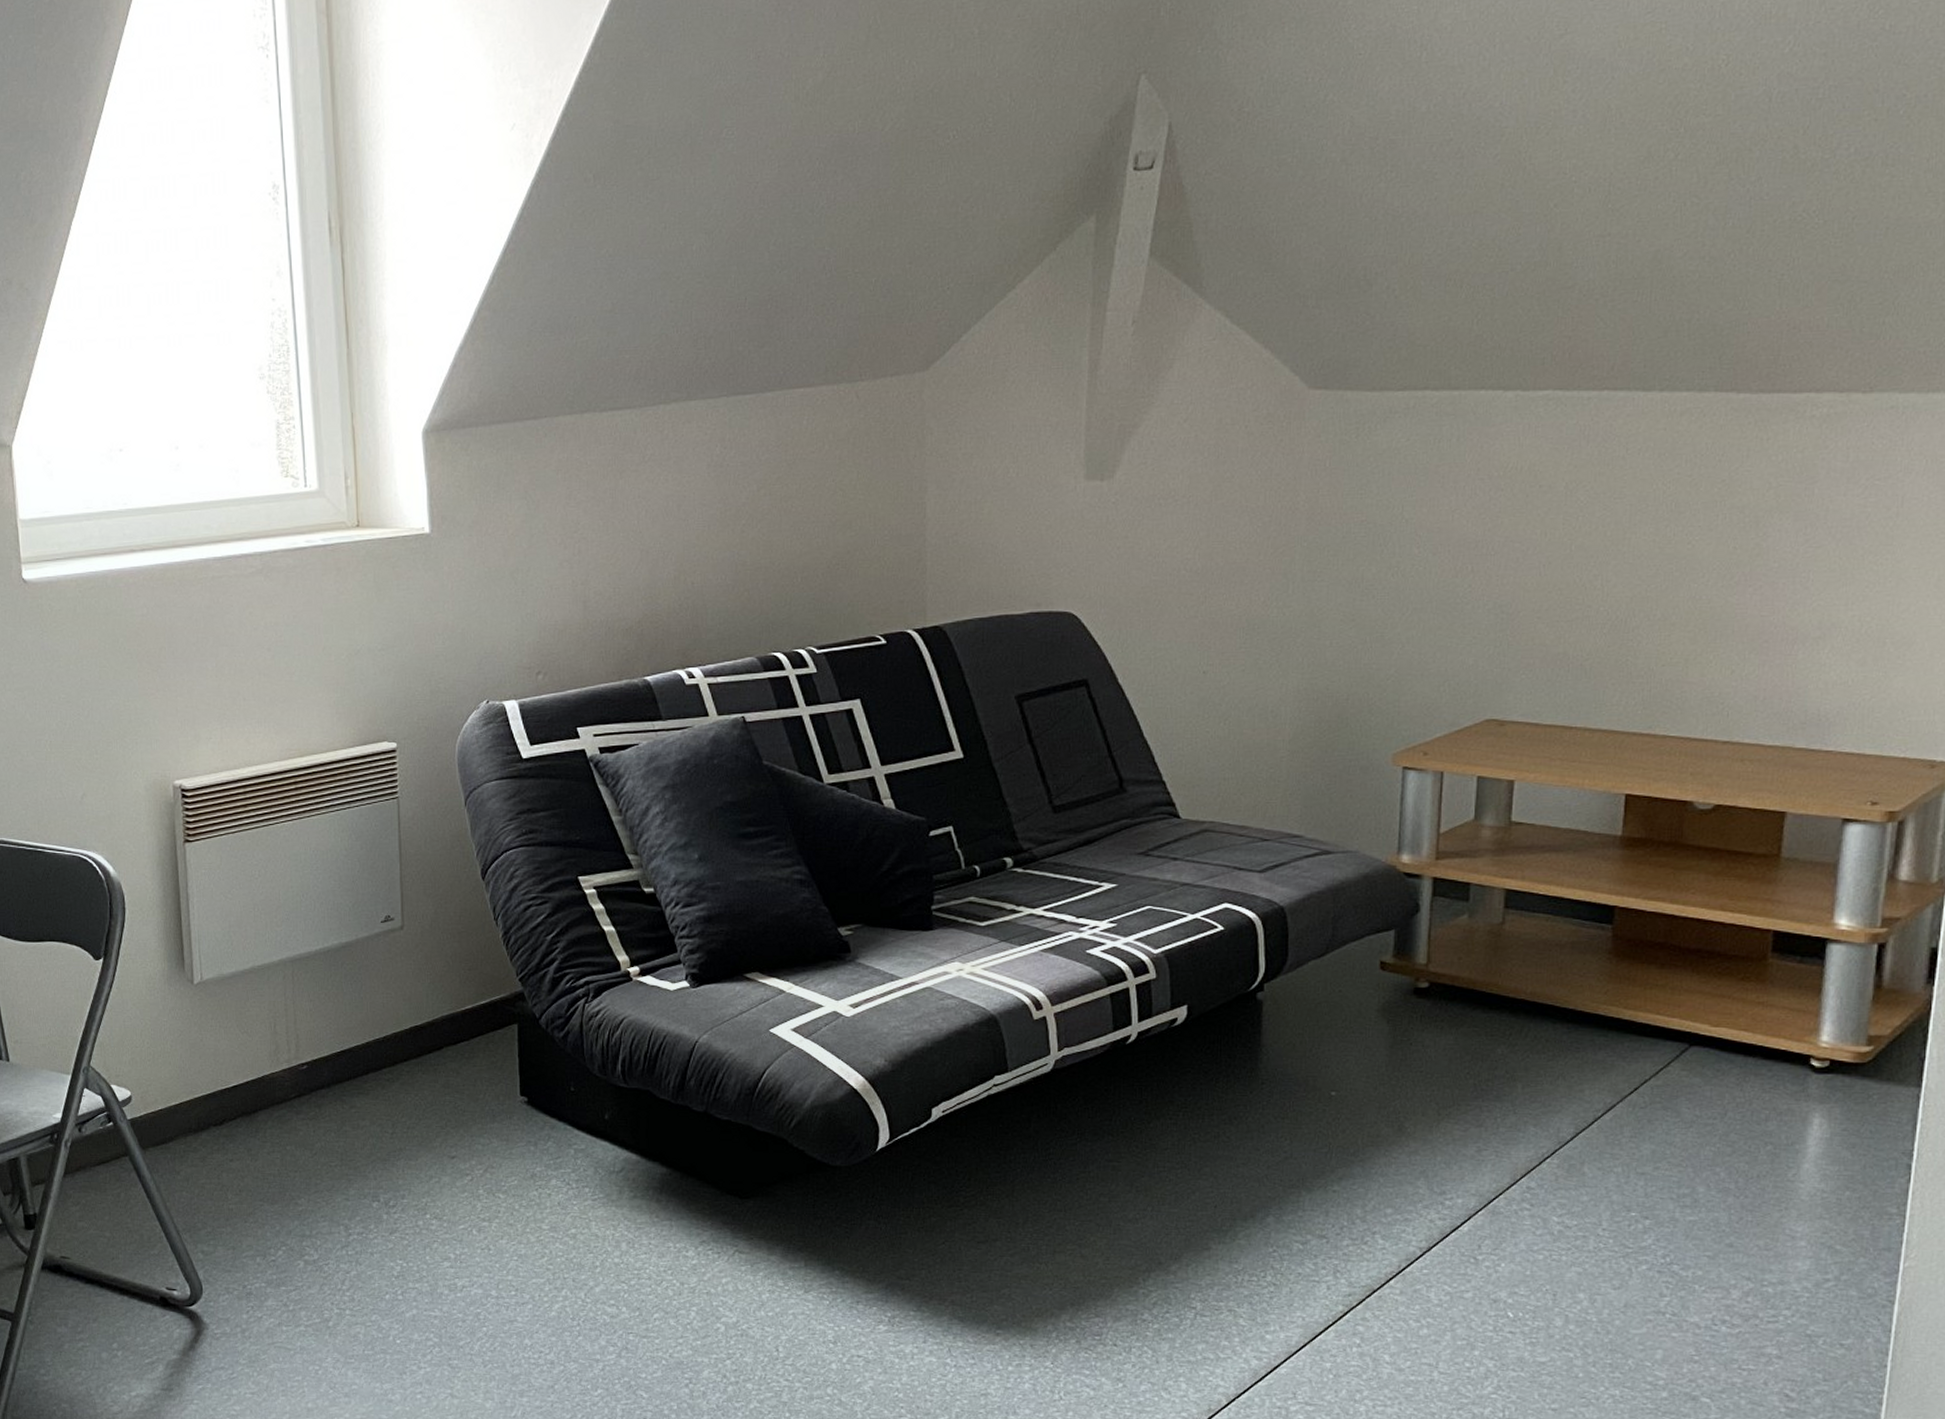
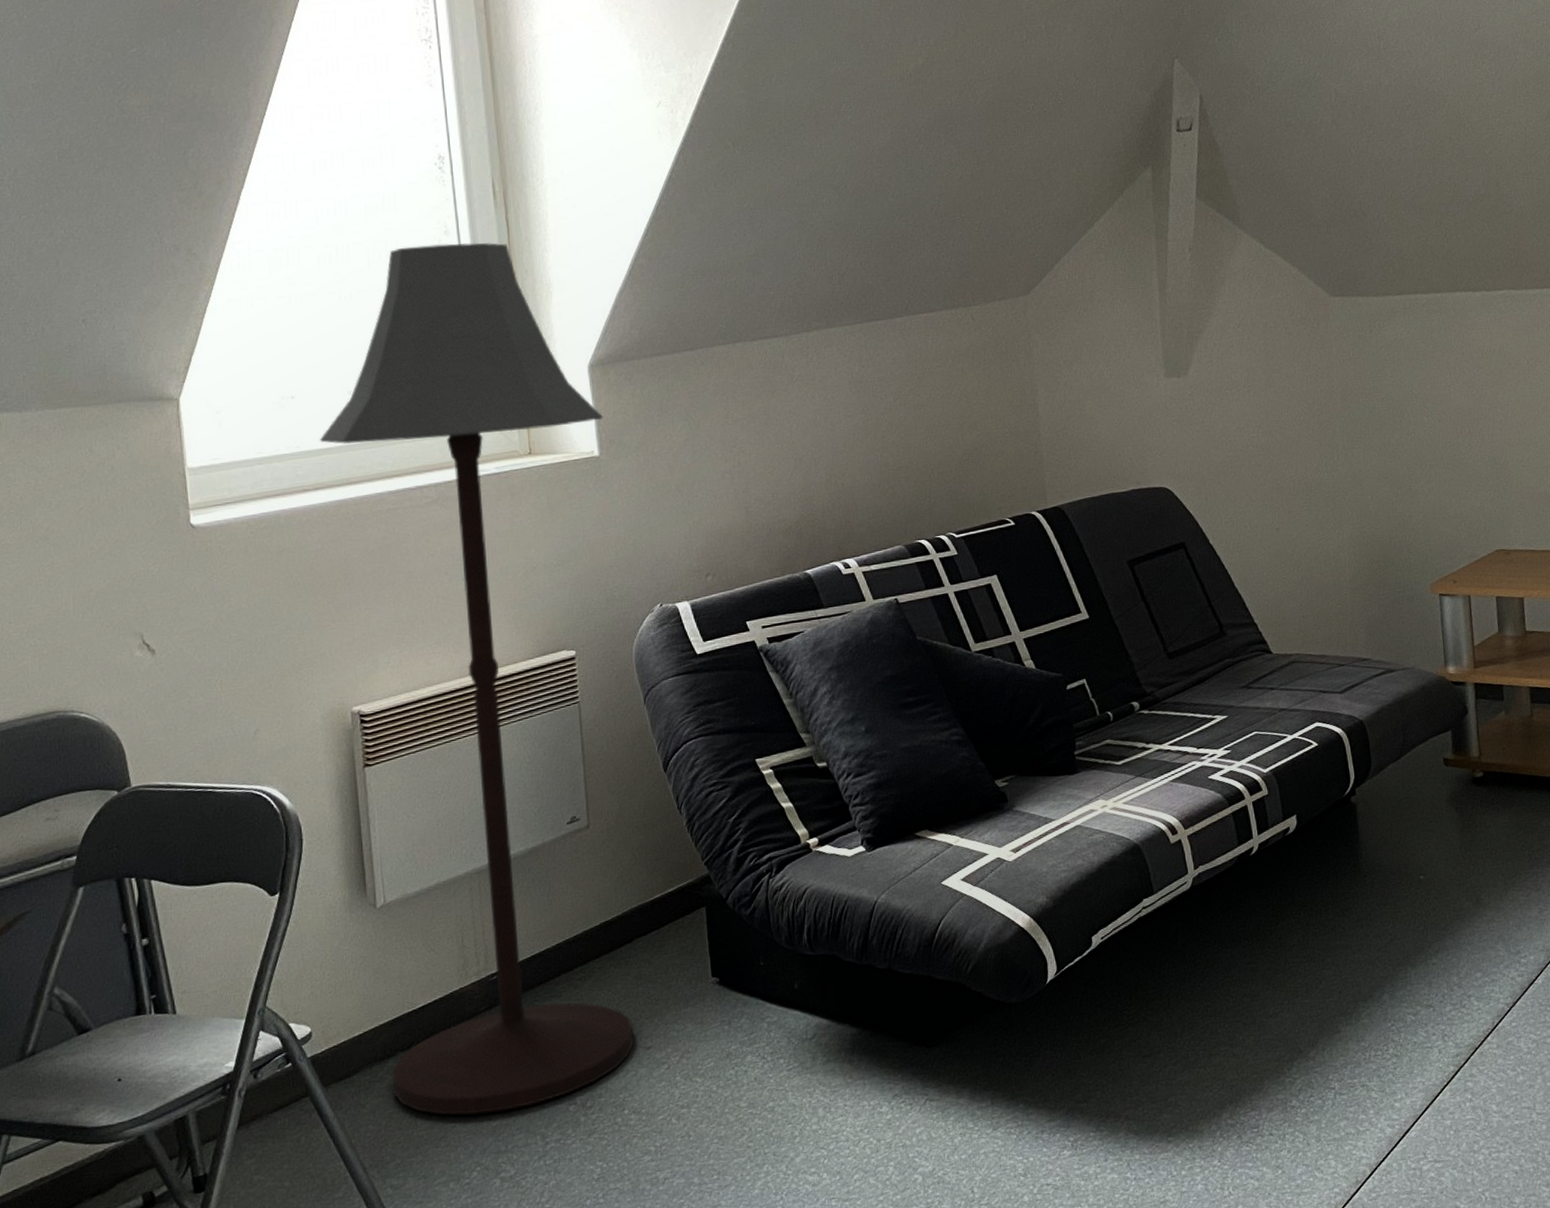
floor lamp: none [146,285,440,1198] -> present [319,242,635,1116]

